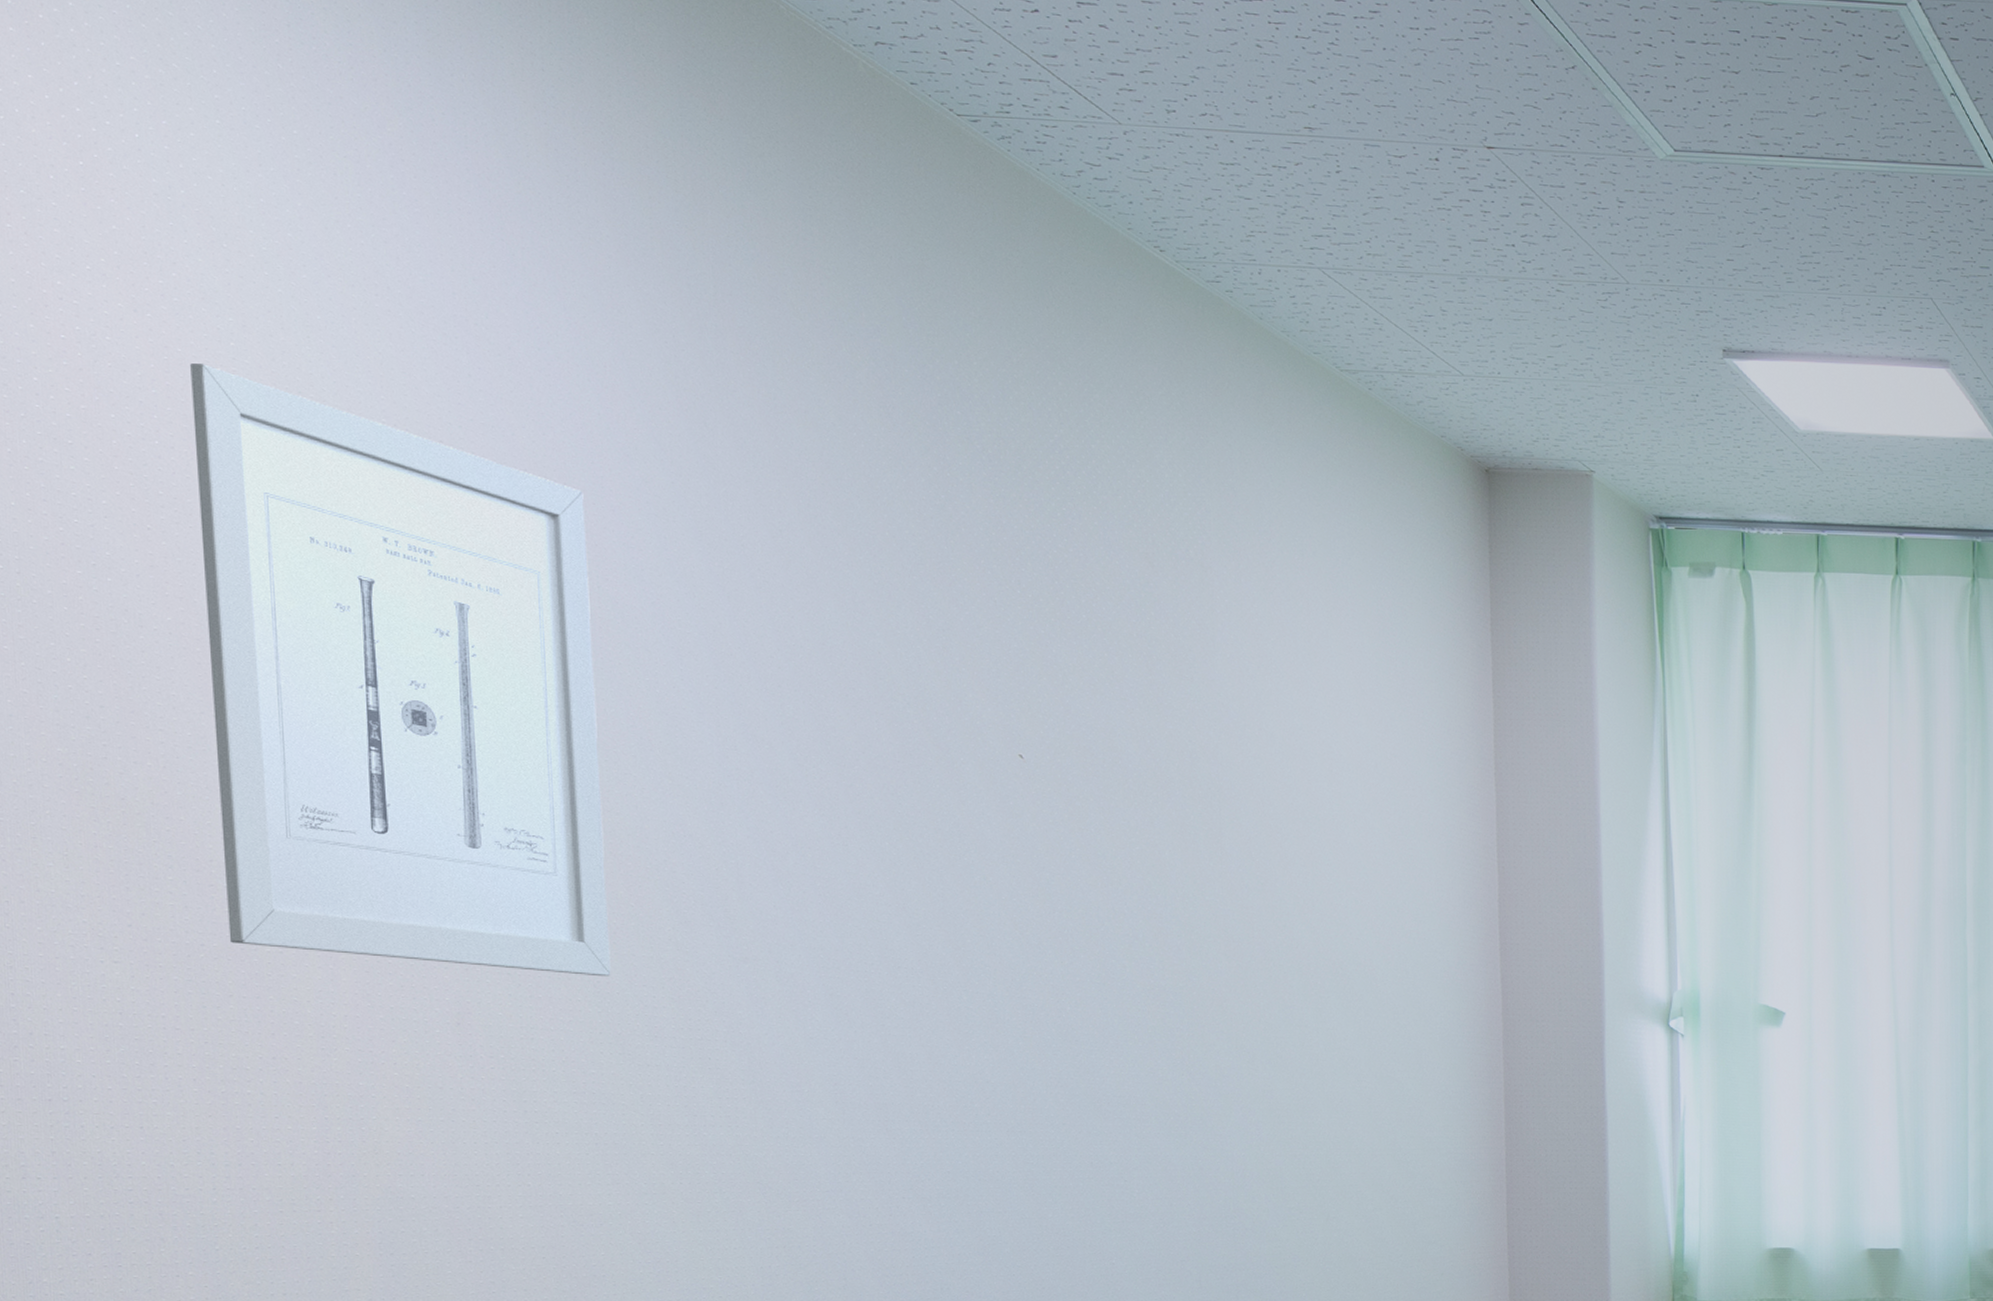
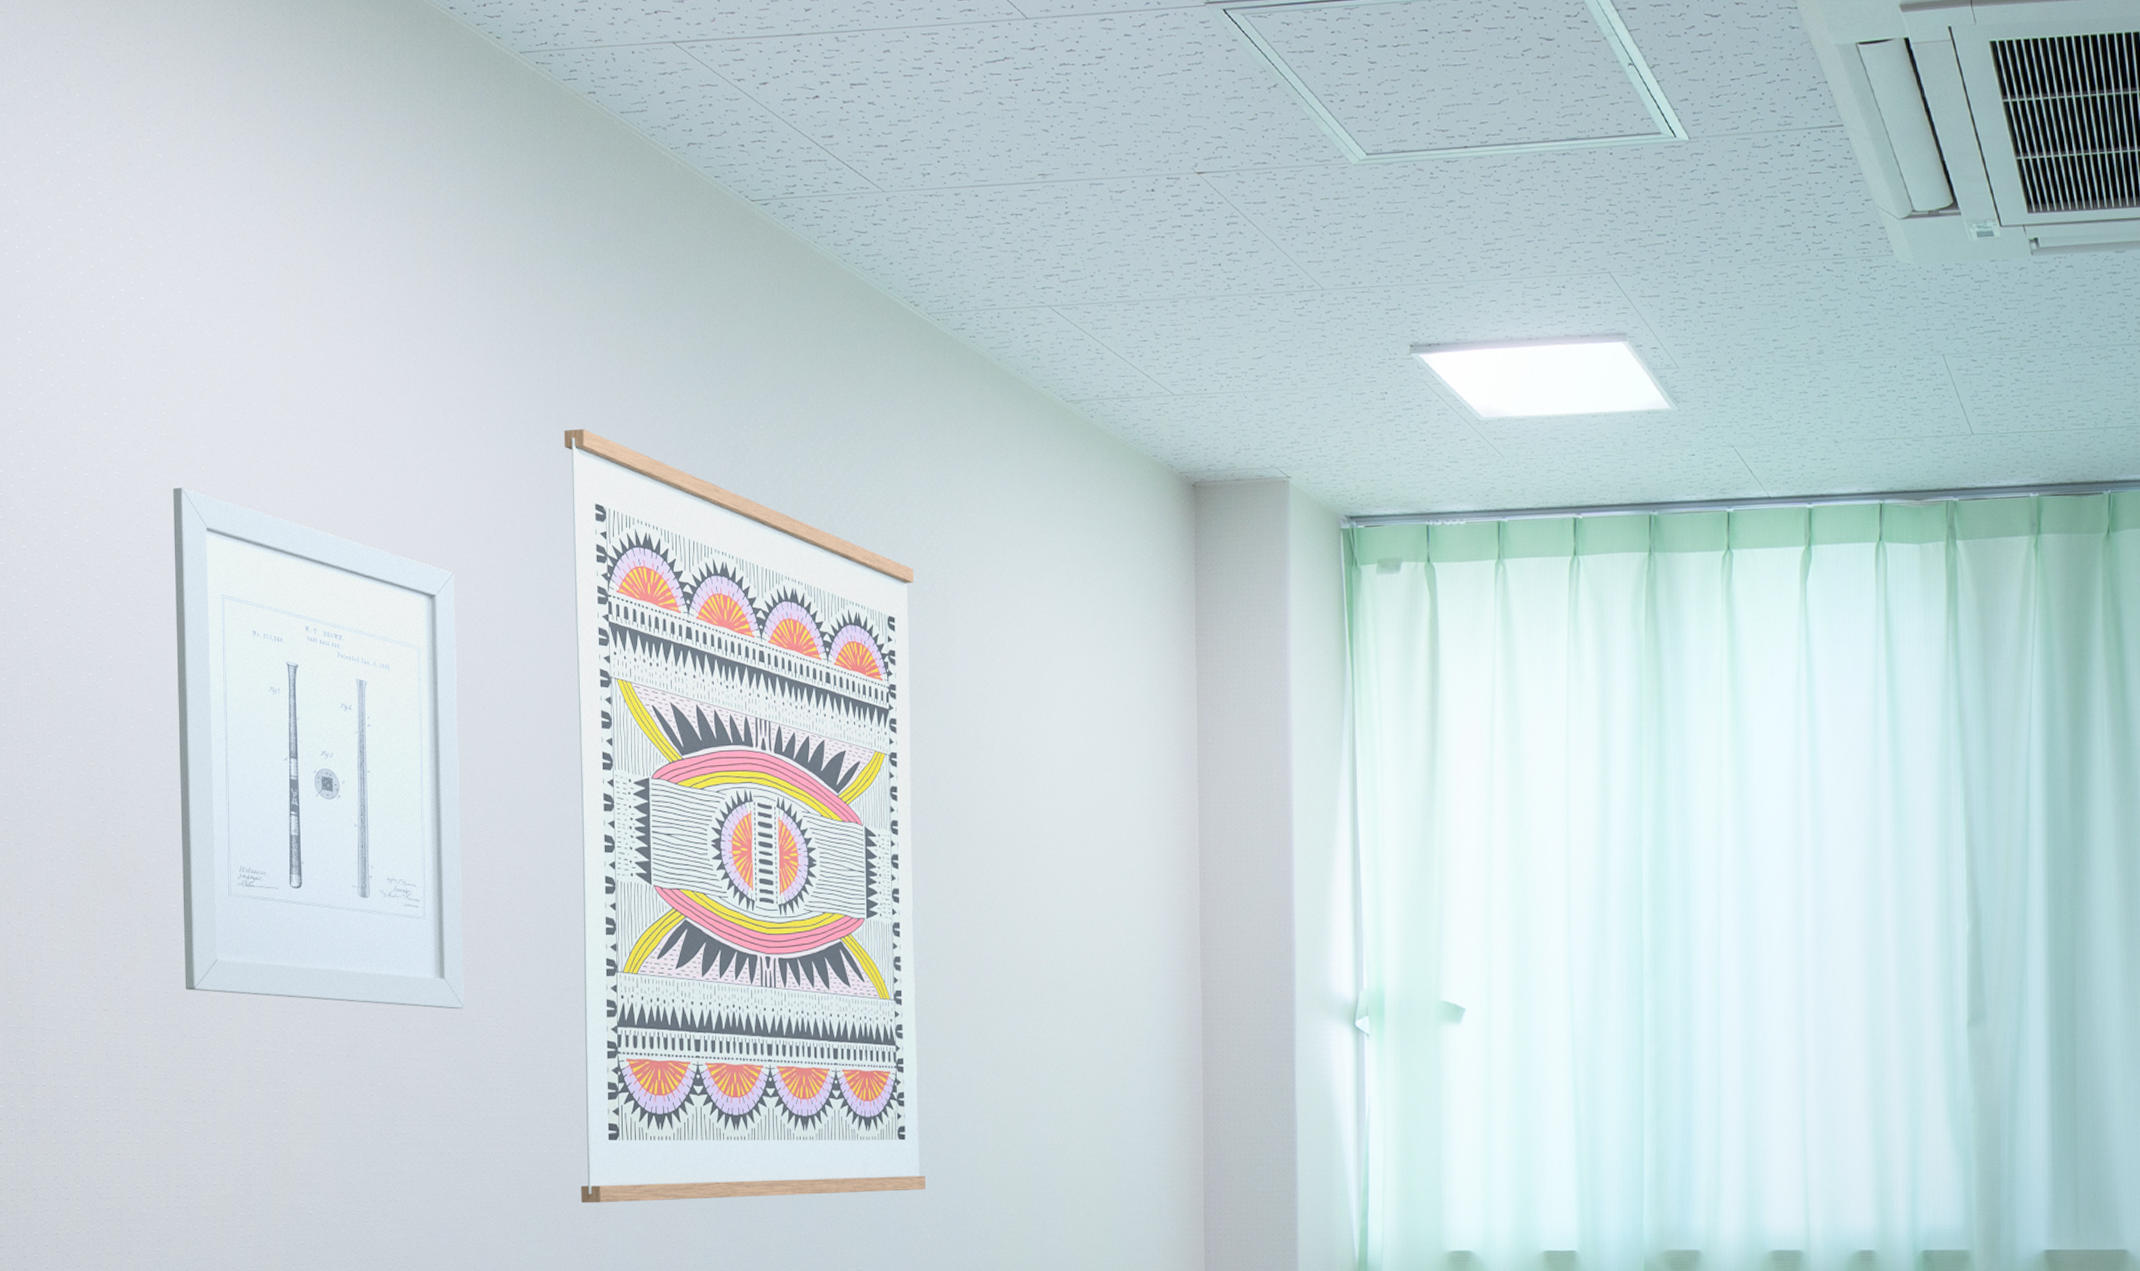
wall art: none [723,344,1190,1191] -> present [564,429,925,1203]

